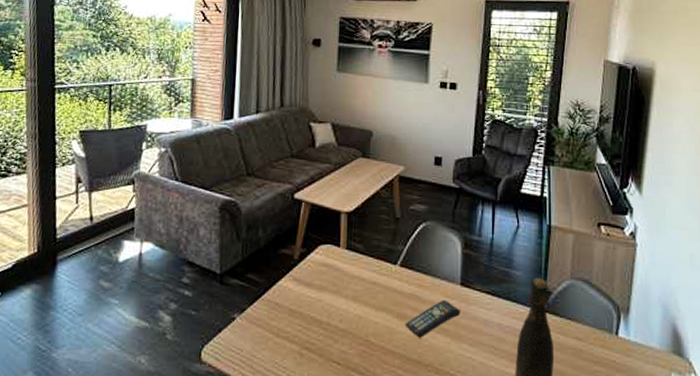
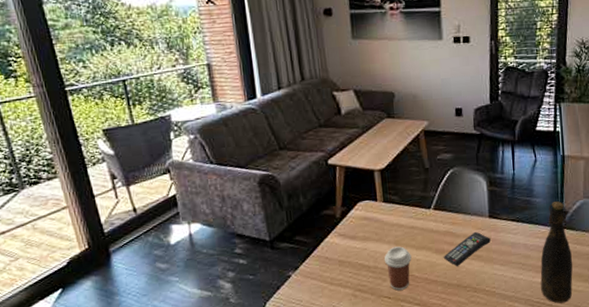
coffee cup: none [338,303,369,357] -> present [384,246,412,291]

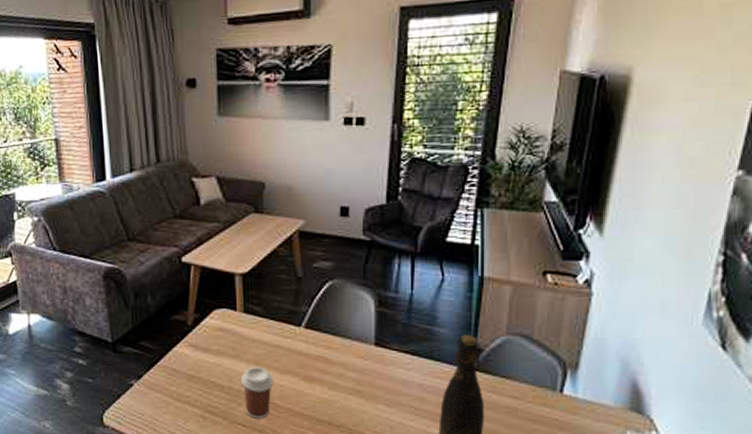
remote control: present [443,231,491,266] -> none [313,360,375,400]

